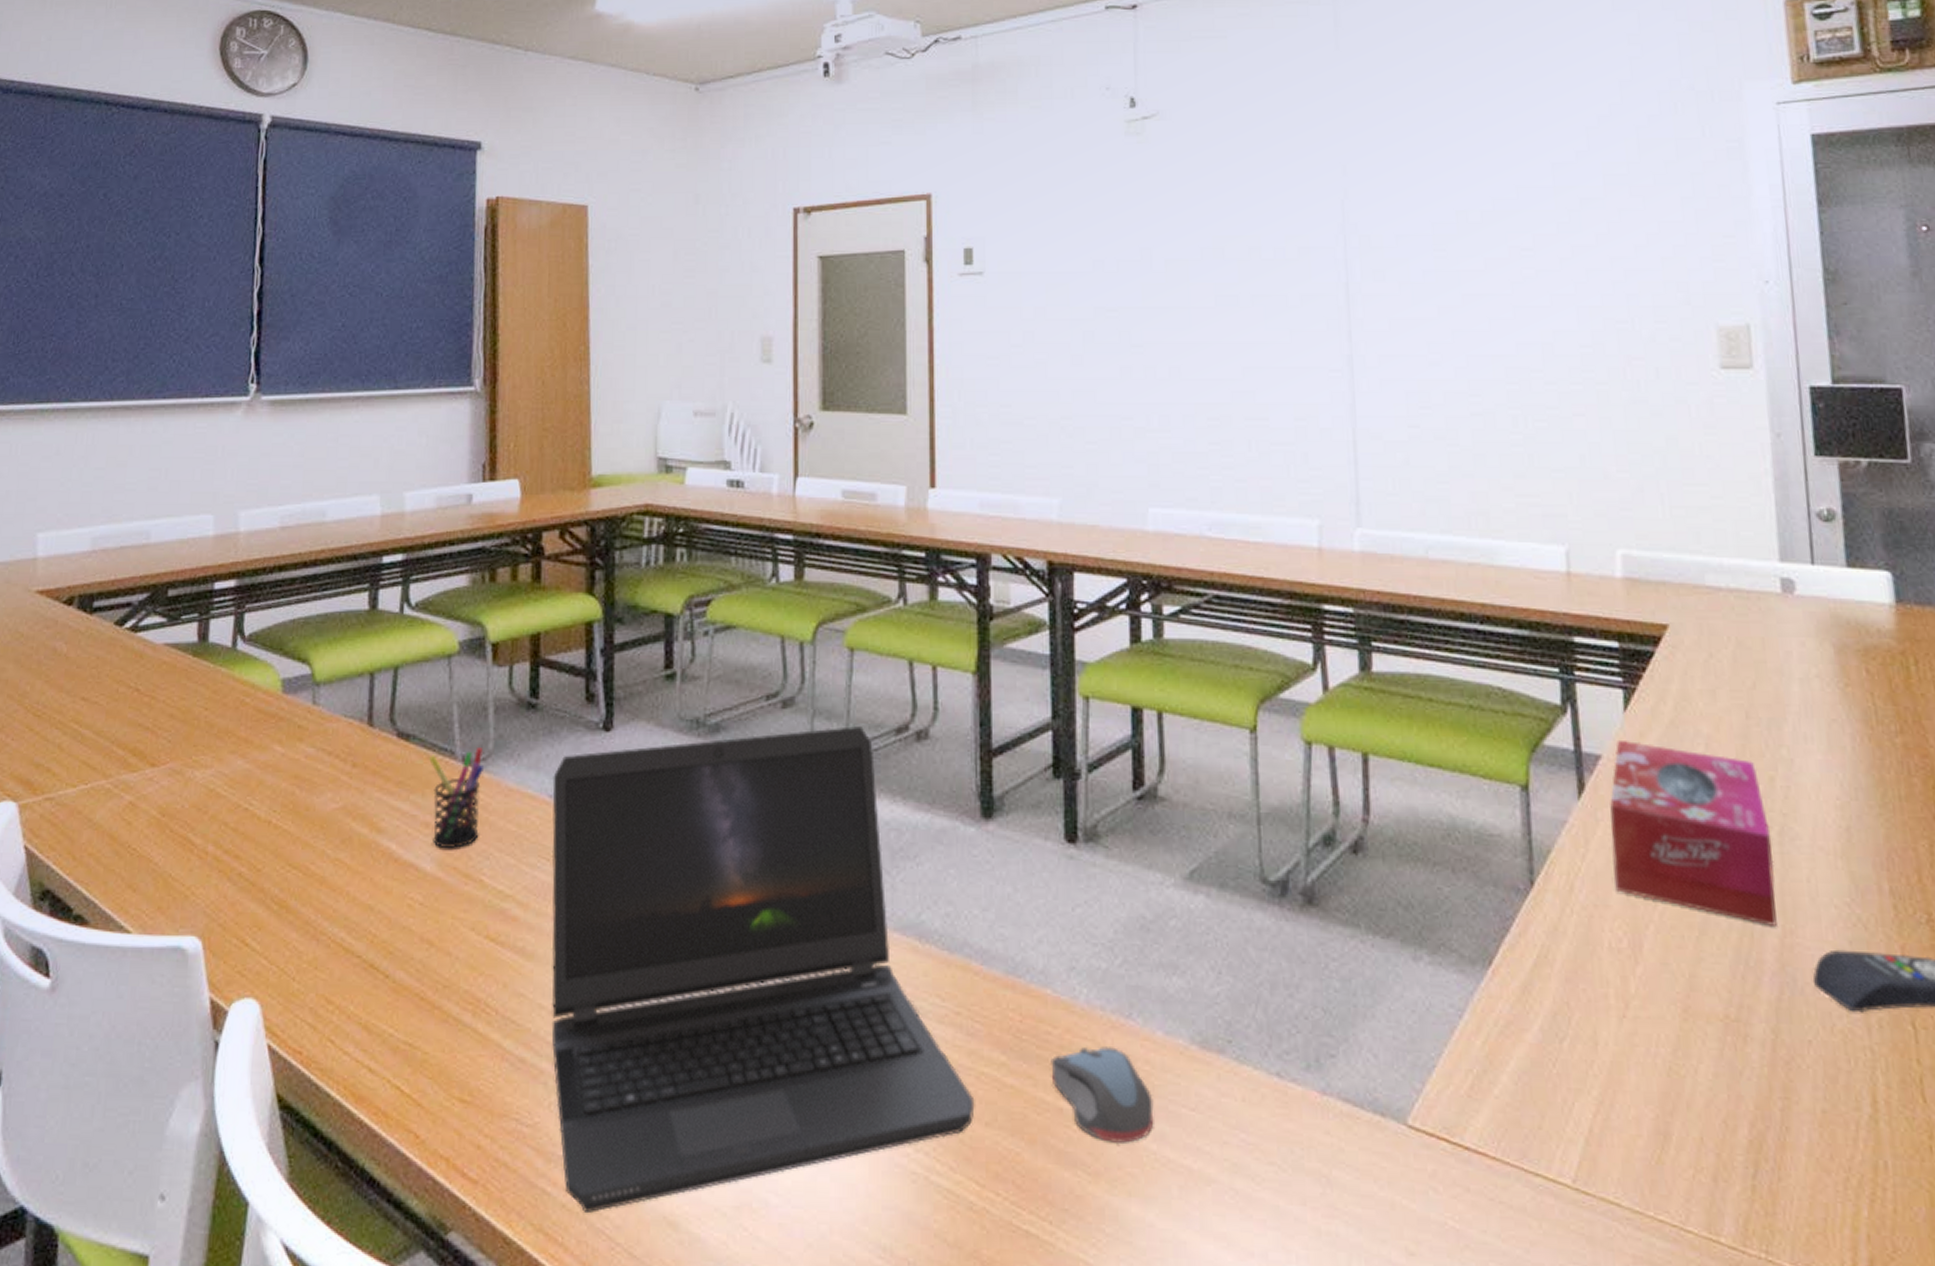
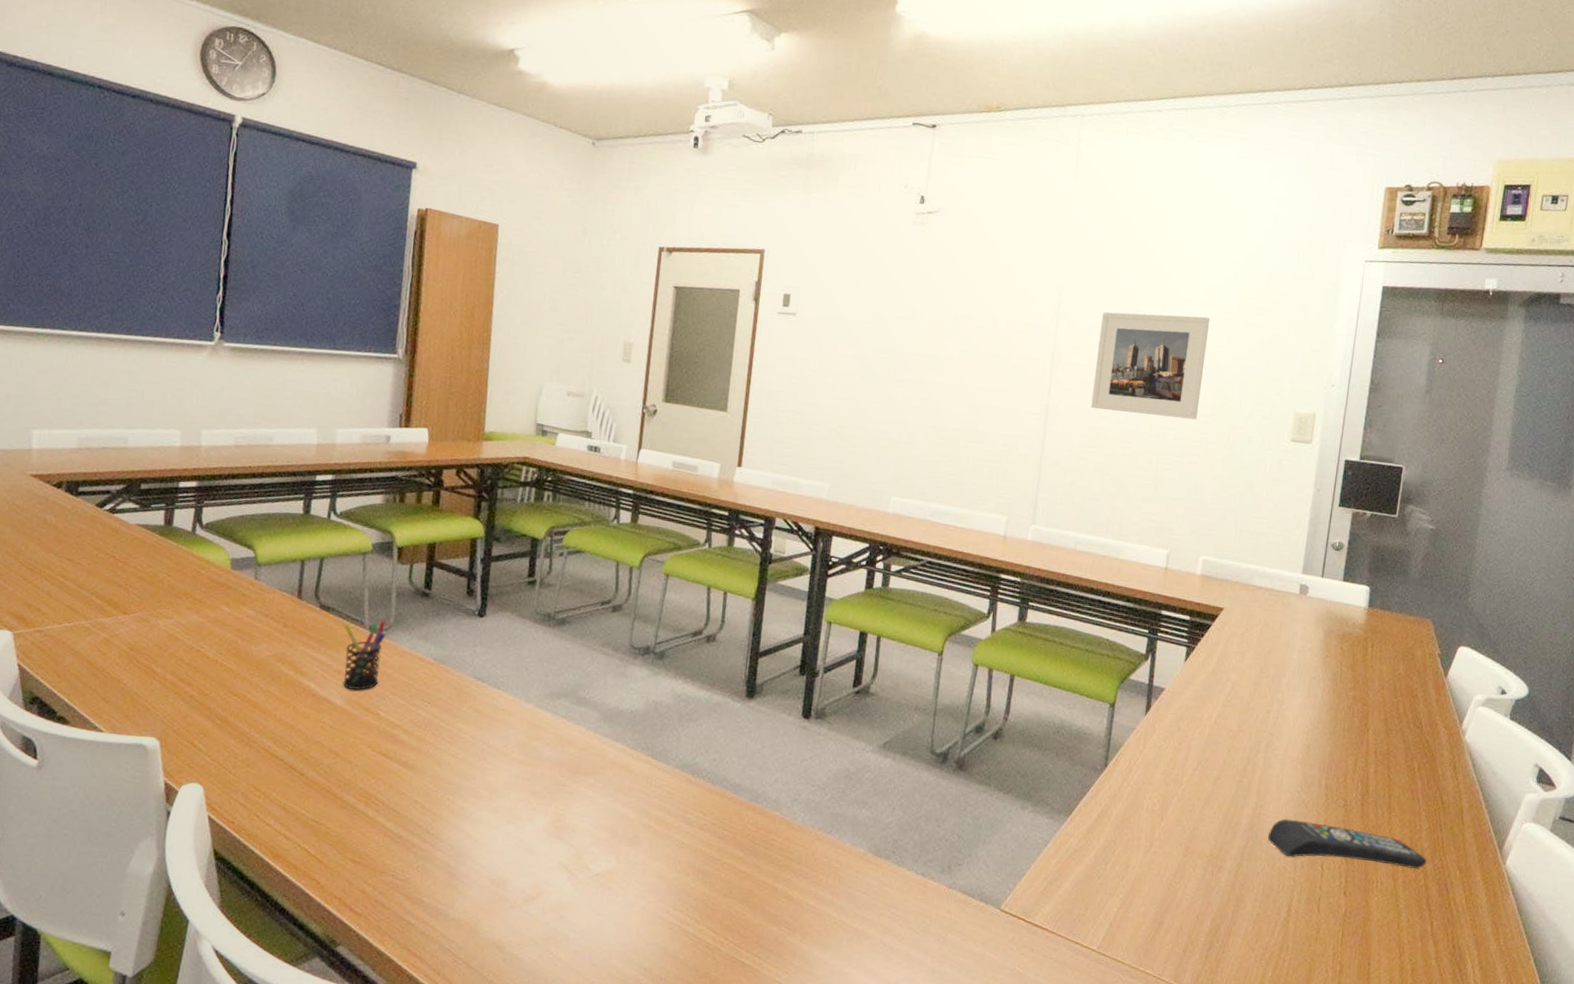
laptop computer: present [551,725,975,1214] -> none [422,627,718,939]
computer mouse: present [1051,1047,1154,1143] -> none [772,850,838,912]
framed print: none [1407,208,1573,353] -> present [1091,312,1210,420]
tissue box: present [1610,739,1777,926] -> none [1158,679,1261,802]

